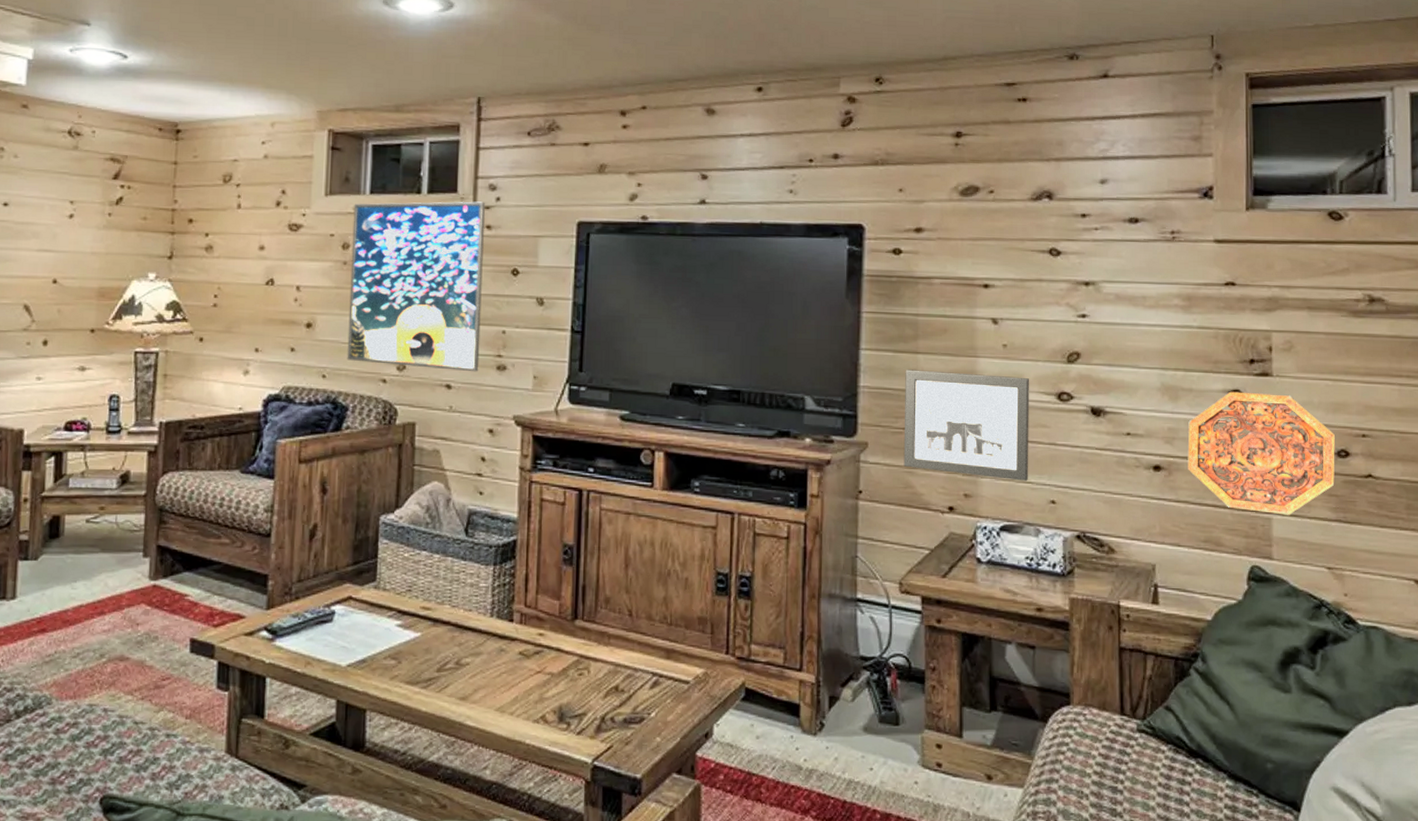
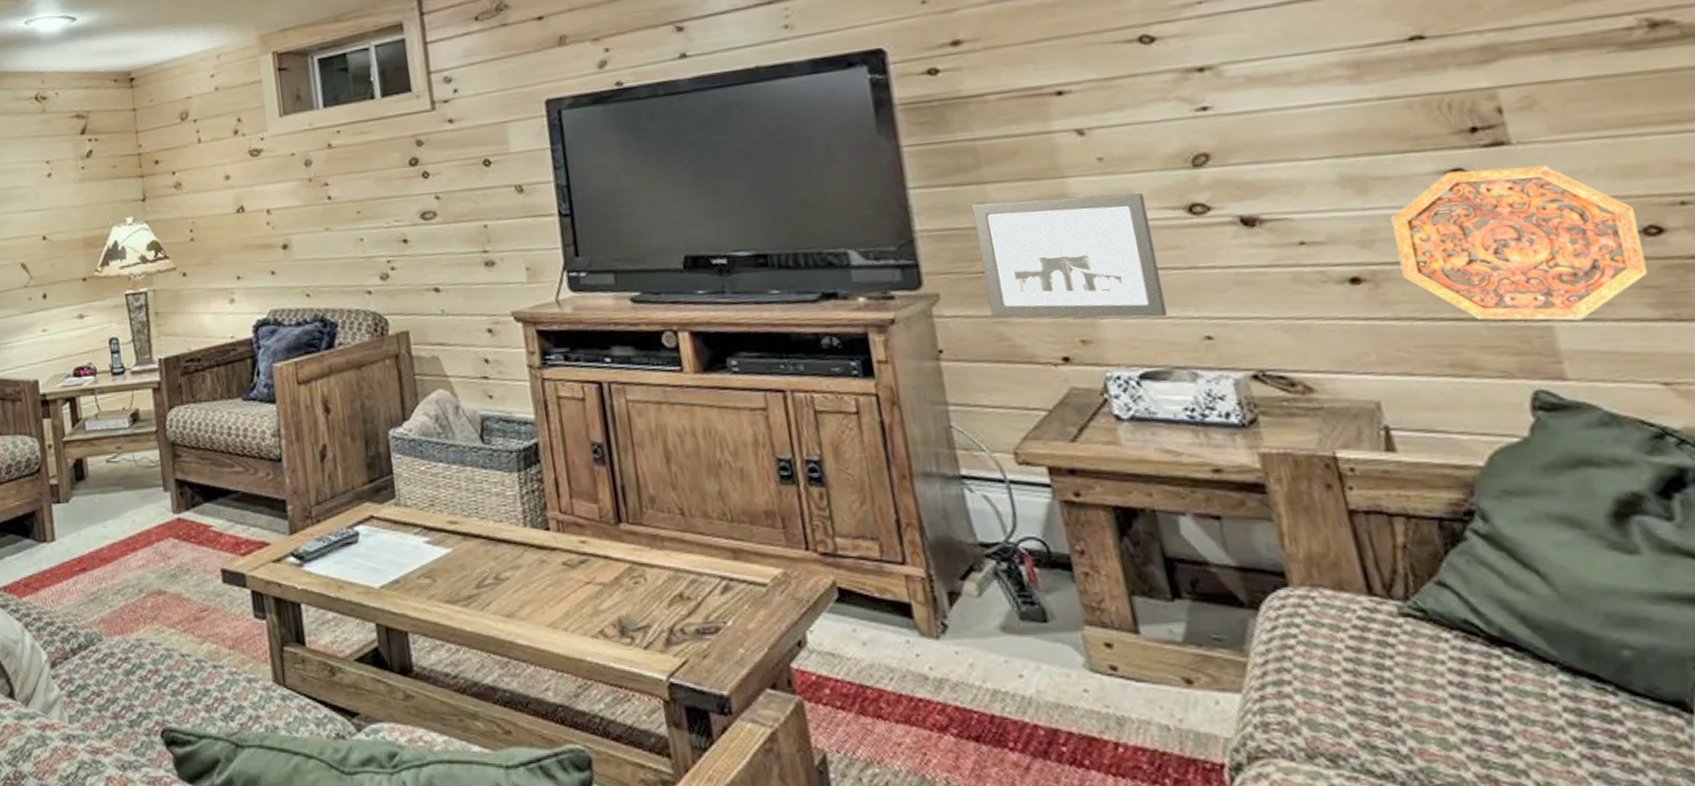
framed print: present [347,201,485,372] -> none [309,96,466,276]

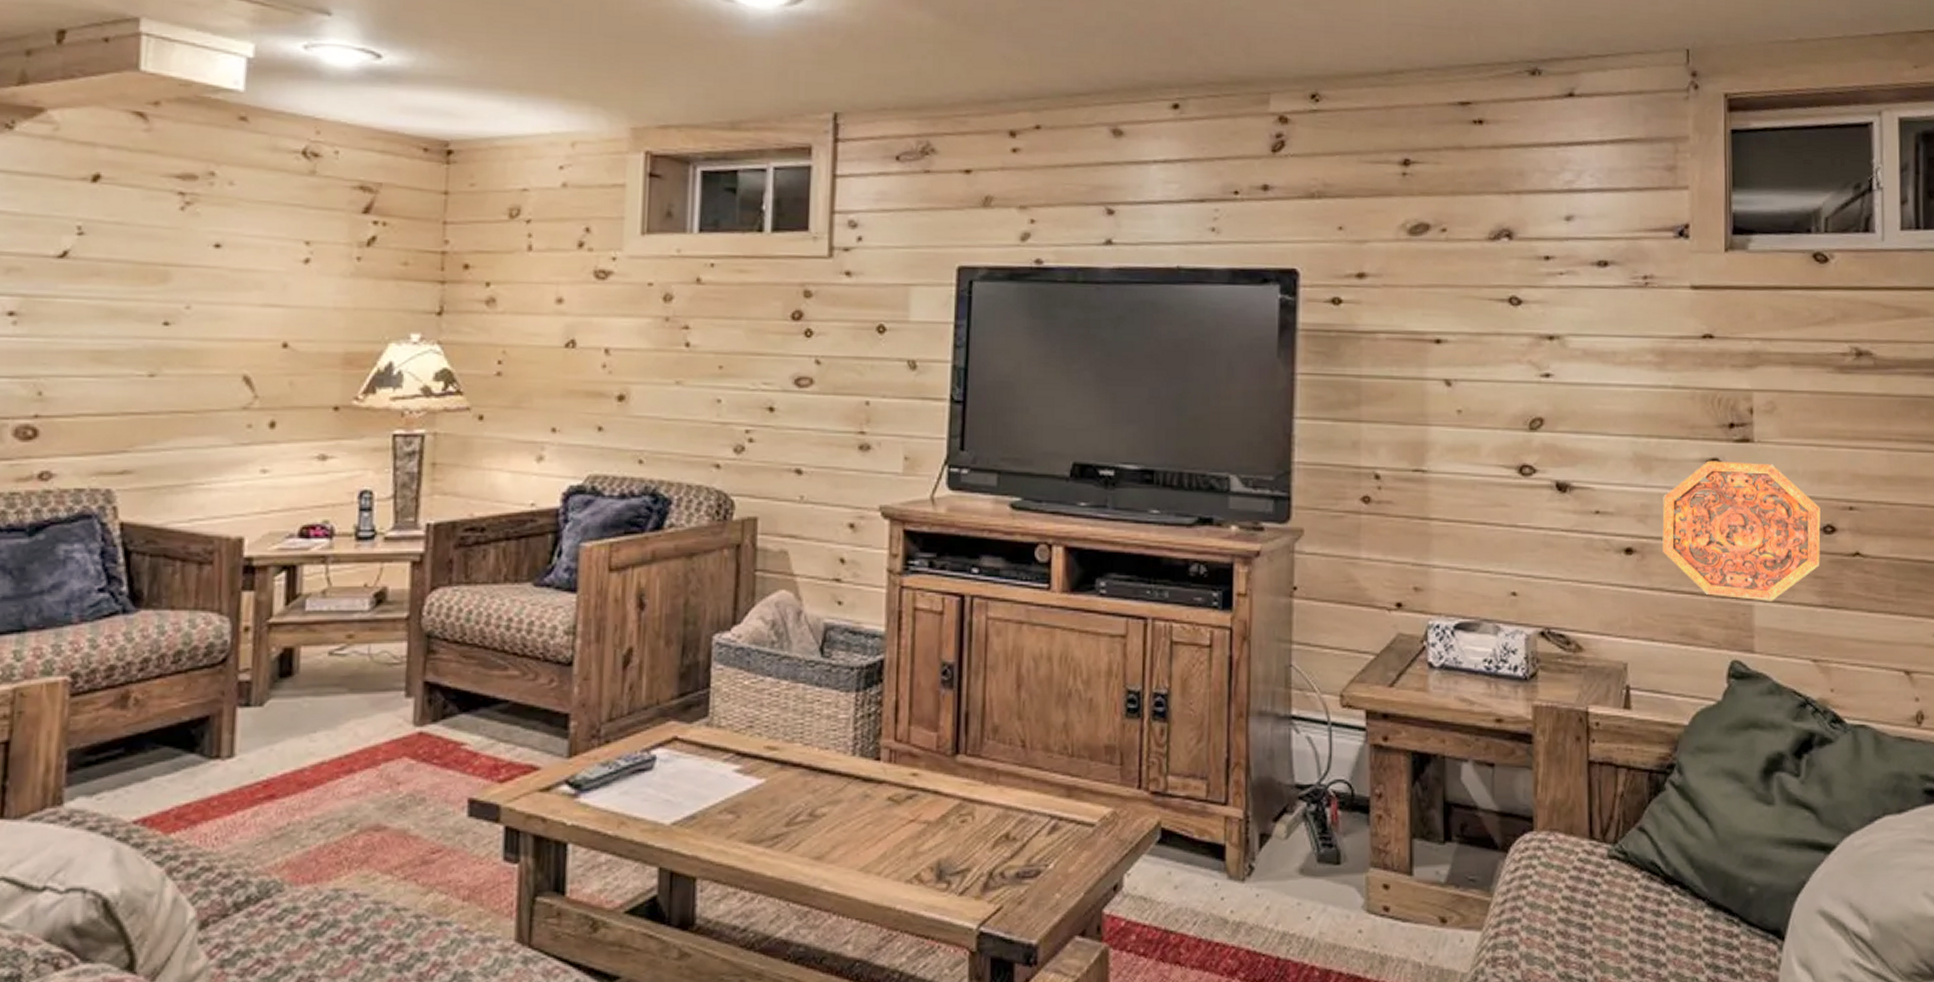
wall art: present [971,192,1167,317] -> none [1344,441,1488,570]

